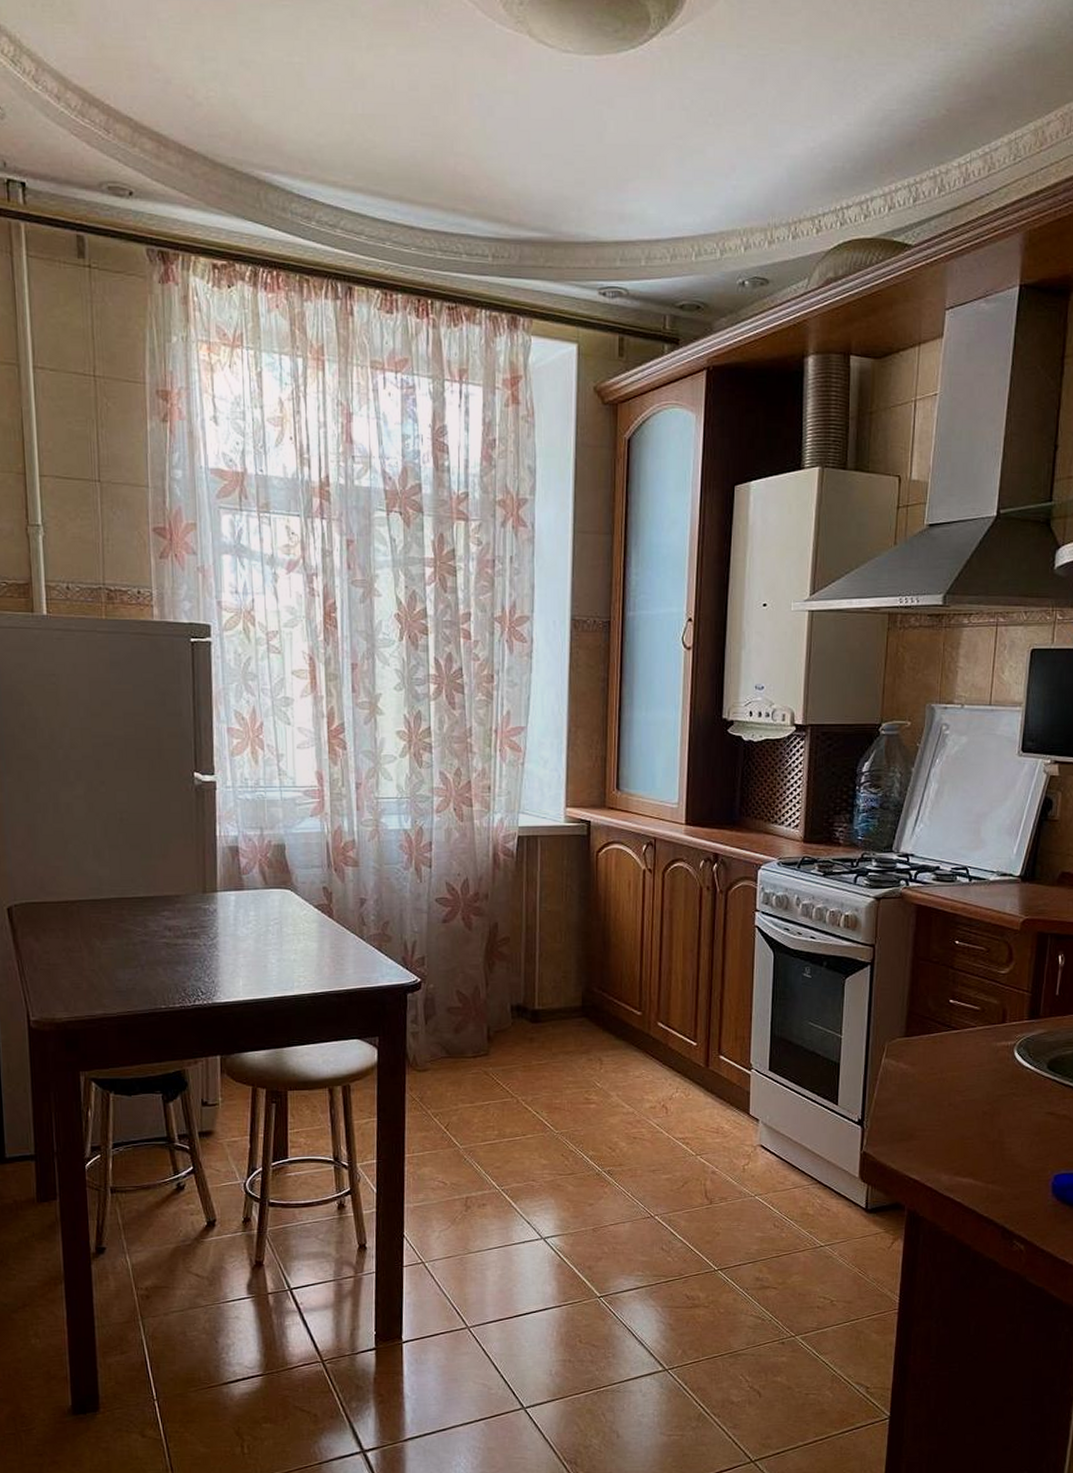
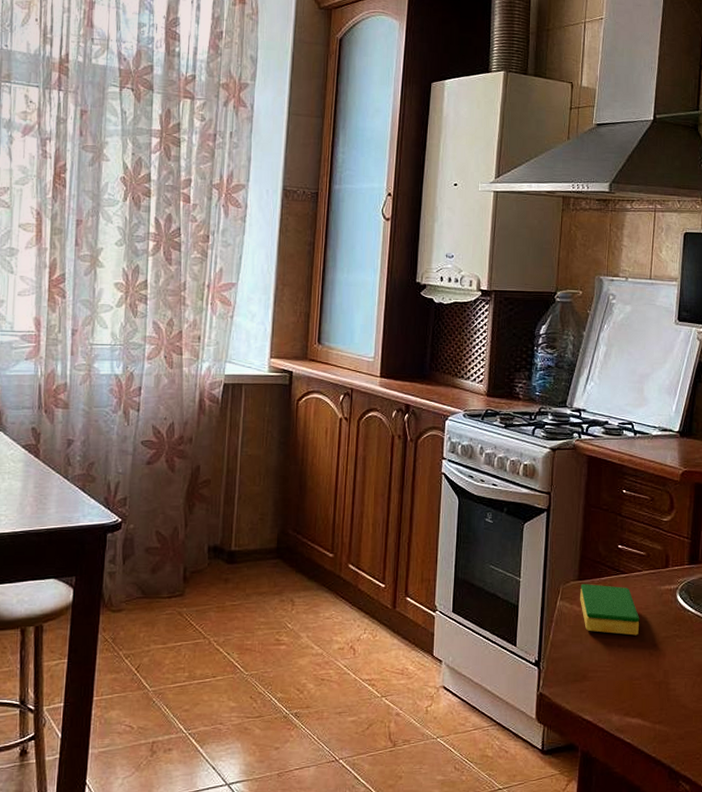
dish sponge: none [907,1041,973,1094] -> present [580,584,640,636]

